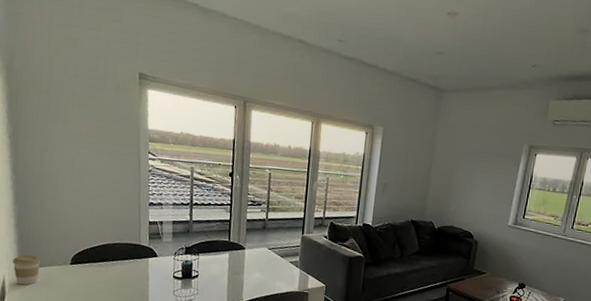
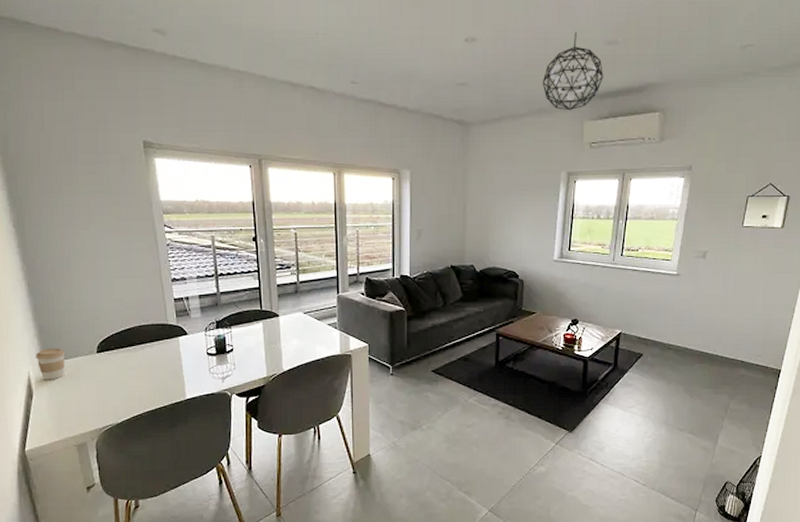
pendant light: none [514,17,572,89] -> present [542,31,603,111]

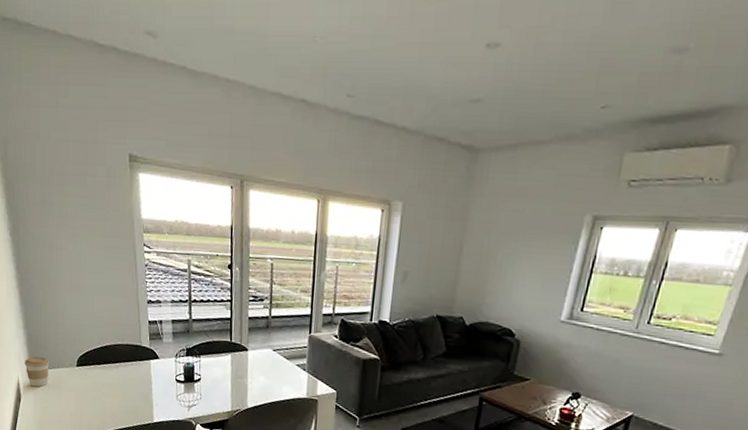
pendant light: present [542,31,603,111] -> none [576,35,661,139]

